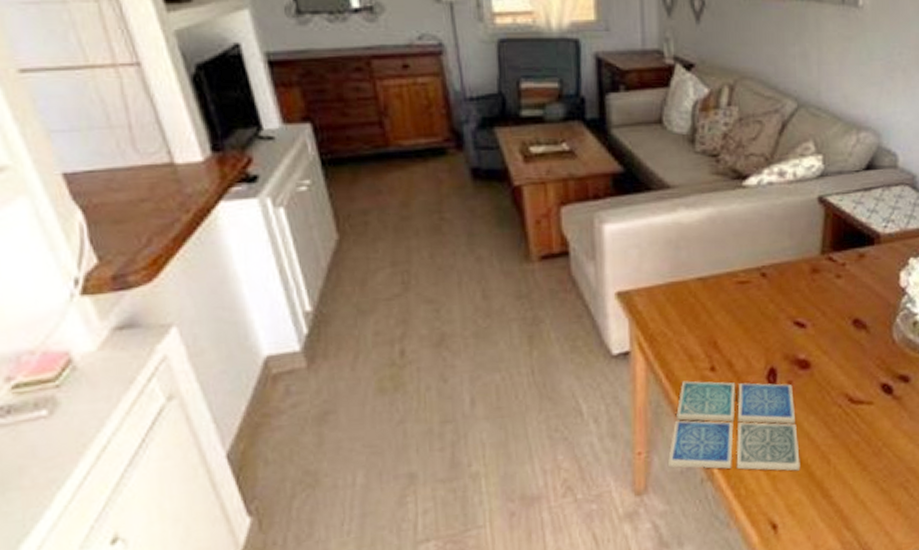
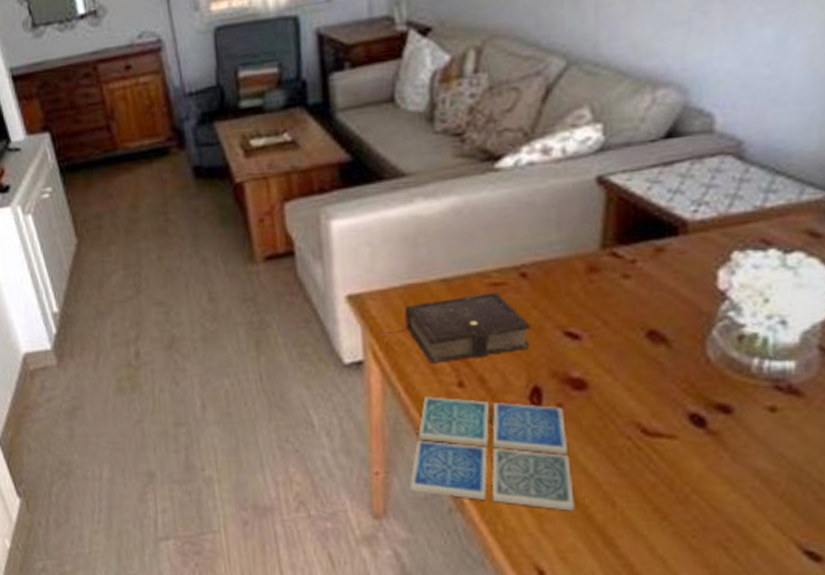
book: none [643,289,769,352] -> present [378,292,531,363]

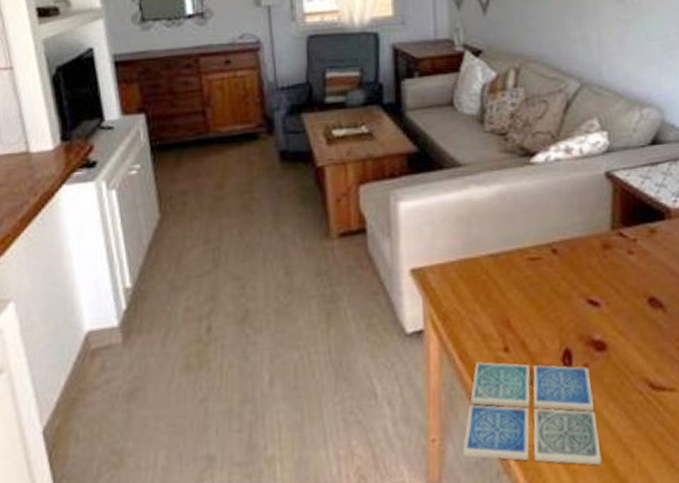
book: present [378,292,531,363] -> none [437,265,562,331]

